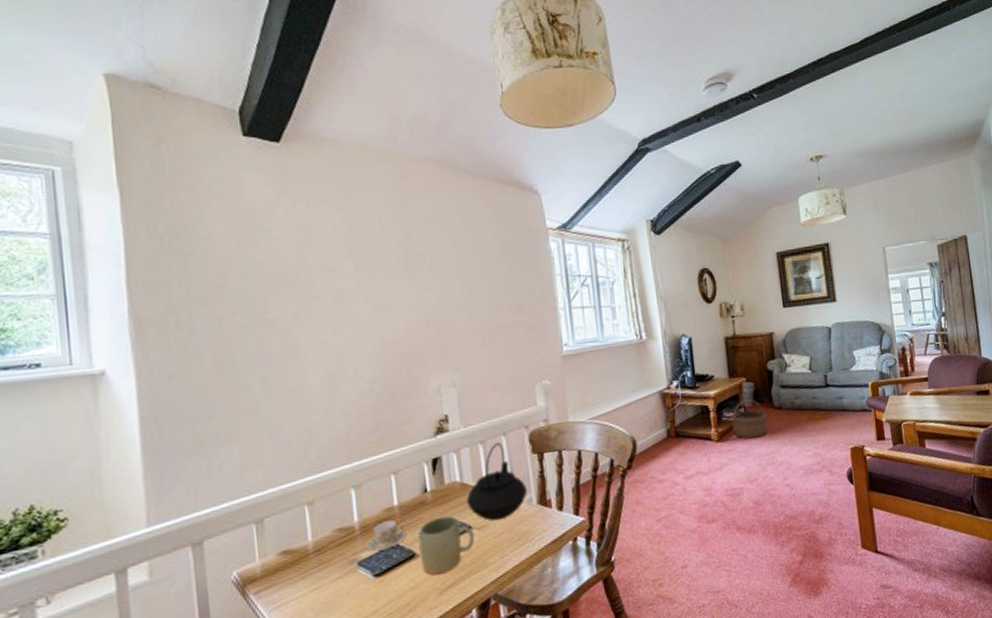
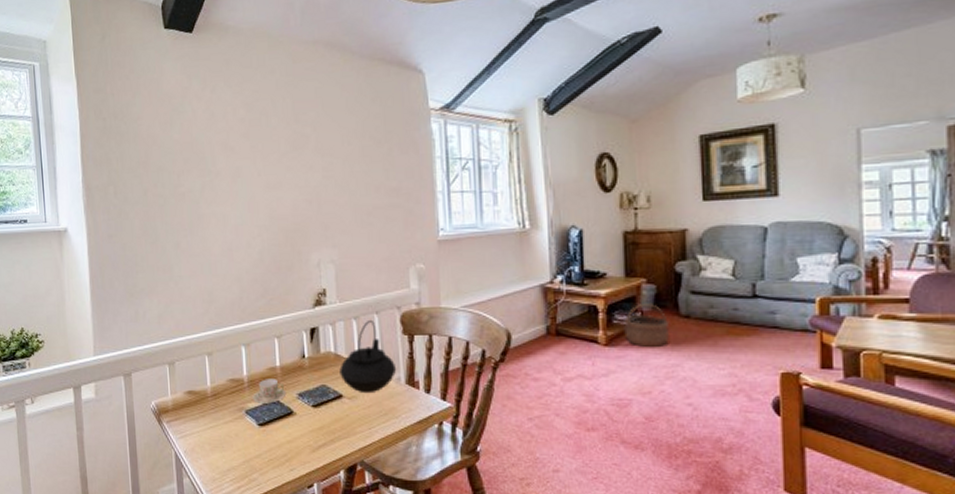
mug: present [418,515,475,576] -> none [296,382,346,434]

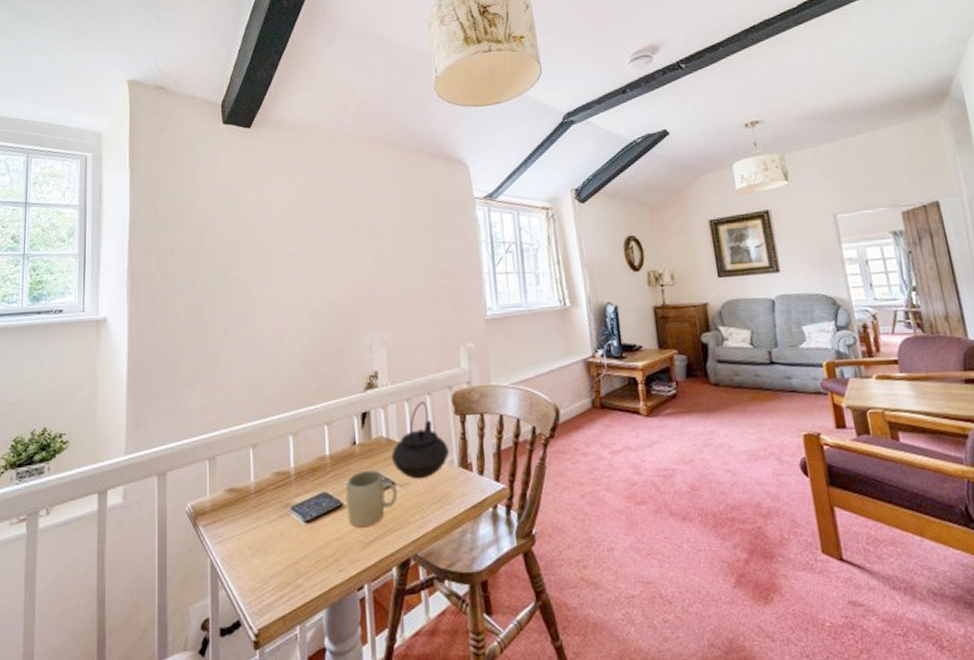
teacup: present [253,379,287,404] -> none [300,469,336,498]
mug: none [296,382,346,434] -> present [346,469,398,528]
wicker basket: present [624,304,670,348] -> none [661,374,703,417]

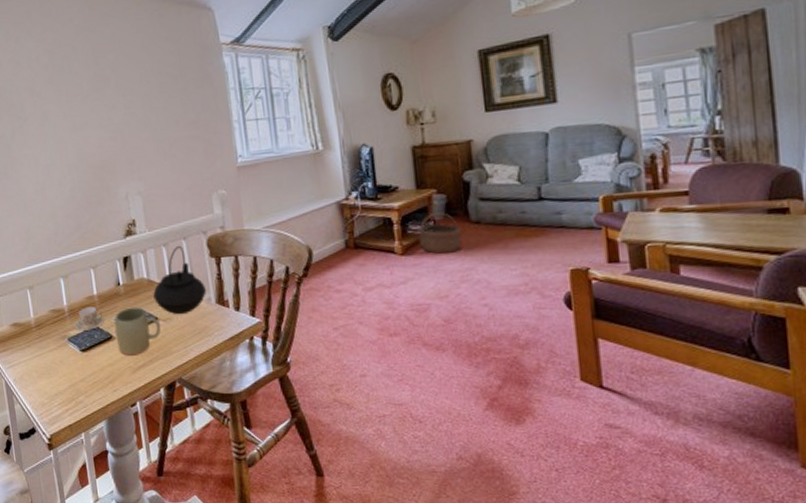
teacup: none [300,469,336,498] -> present [74,307,105,331]
wicker basket: none [661,374,703,417] -> present [418,212,462,255]

